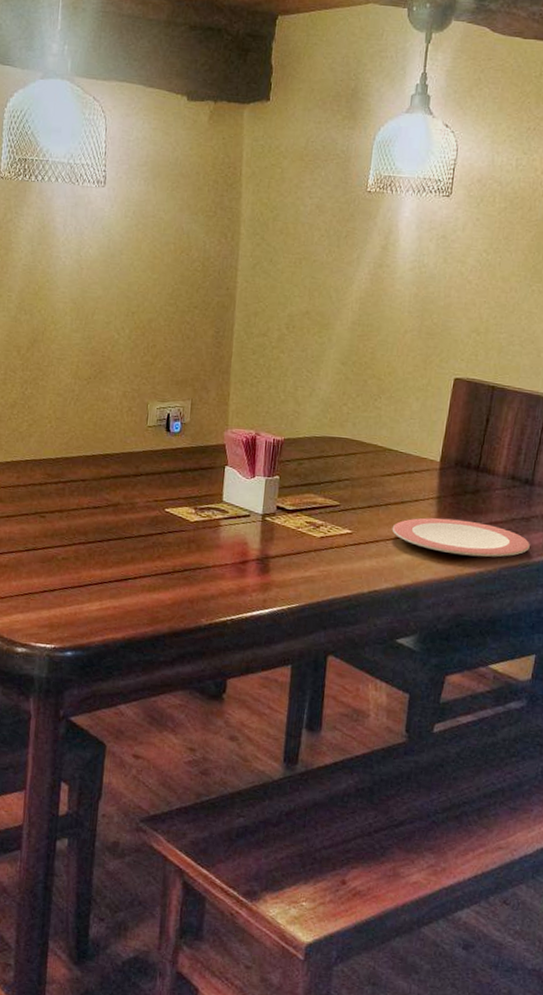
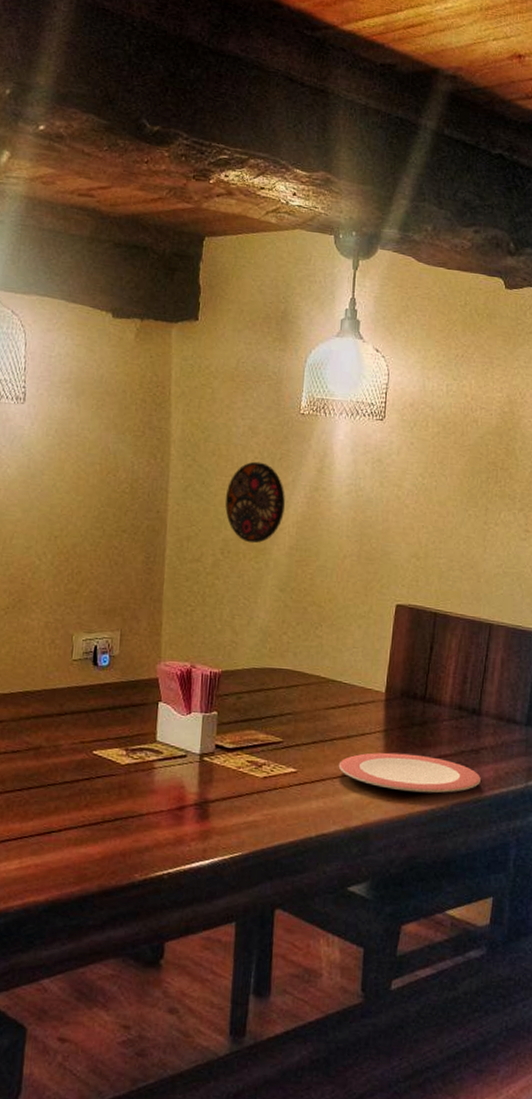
decorative plate: none [291,239,350,319] -> present [225,461,285,544]

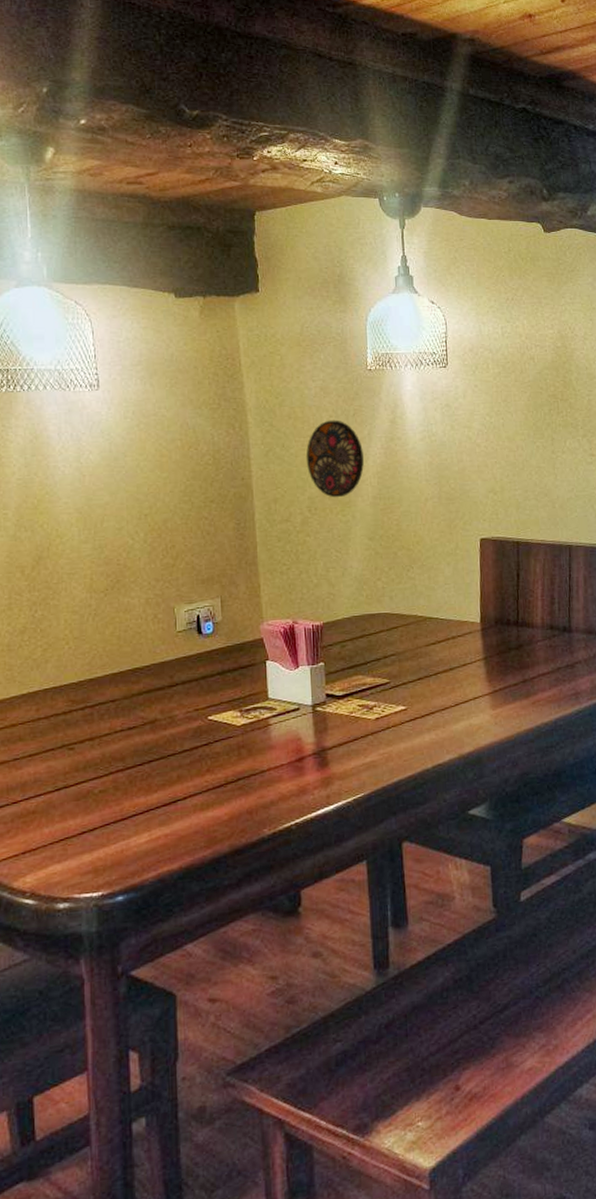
plate: present [338,752,481,793] -> none [445,676,579,713]

